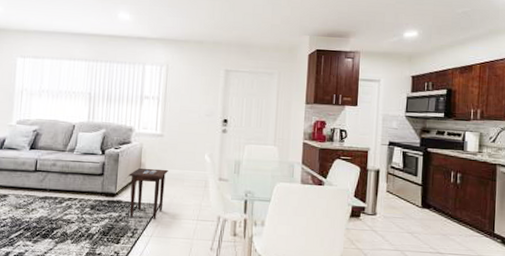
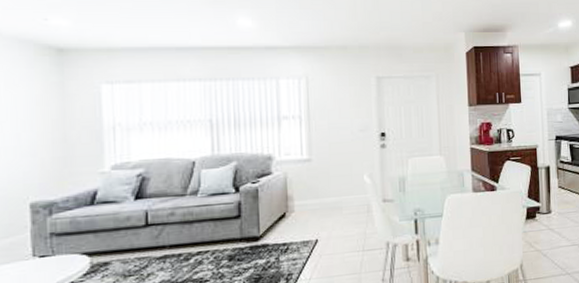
side table: present [128,167,168,219] -> none [273,198,322,262]

